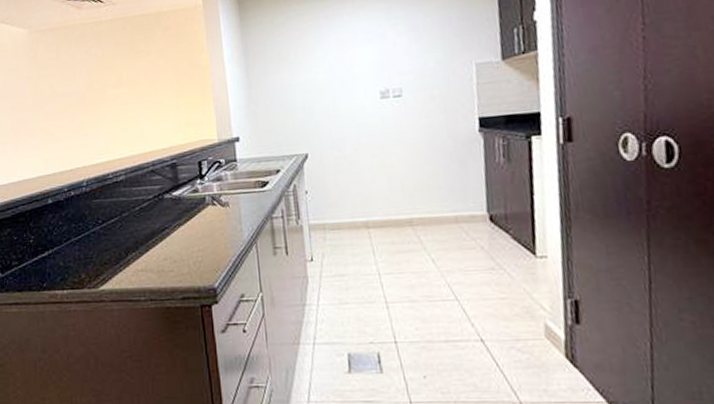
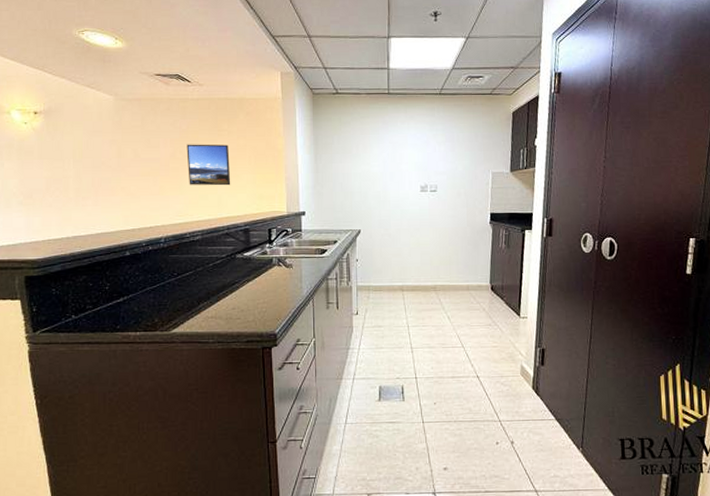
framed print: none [103,67,153,118] -> present [186,144,231,186]

